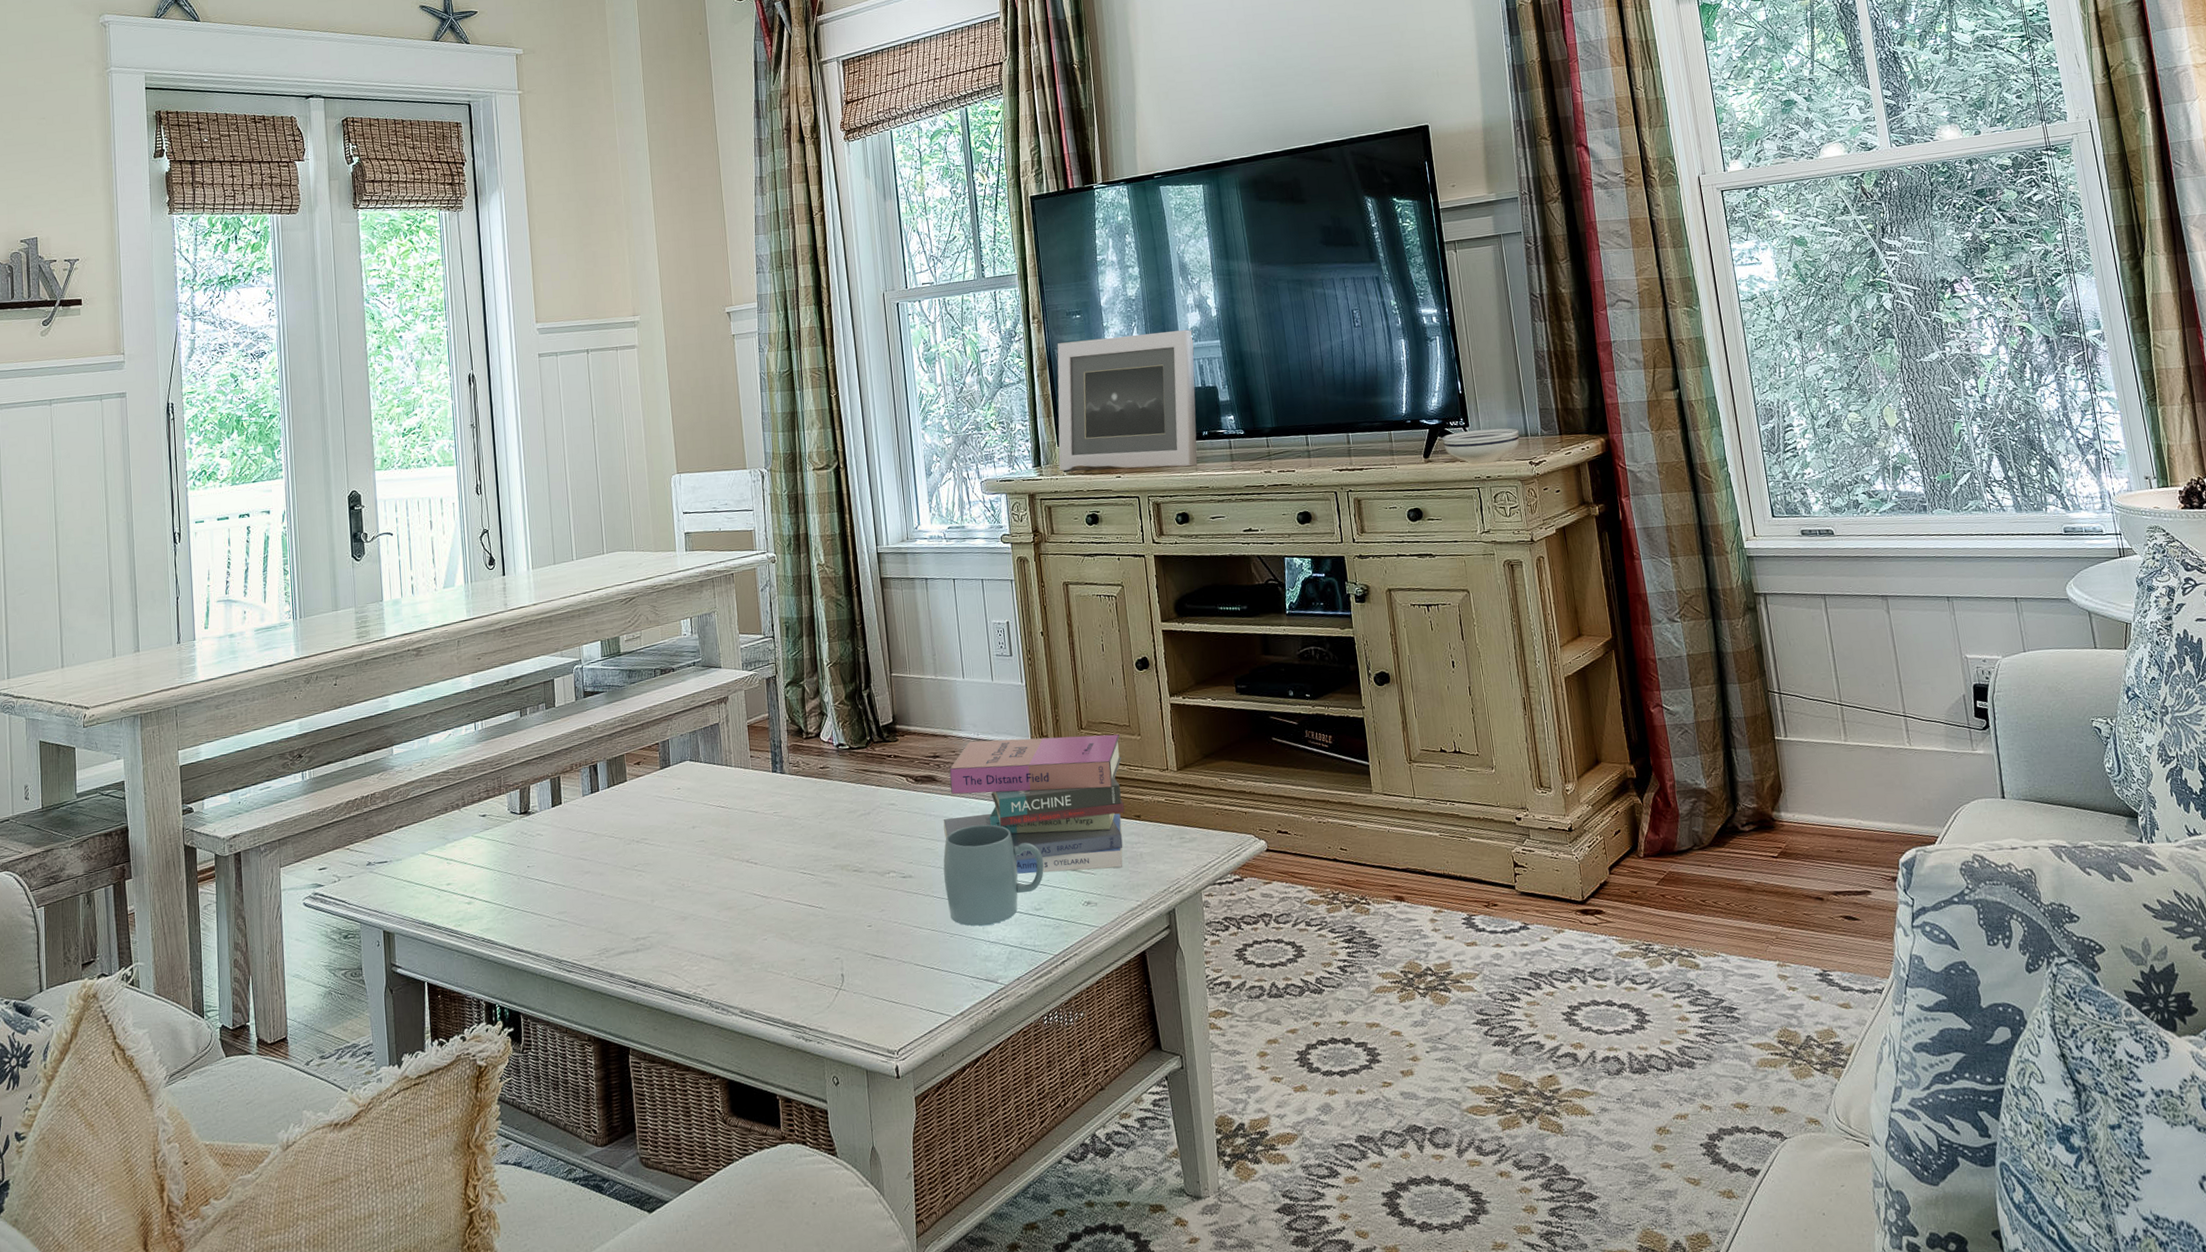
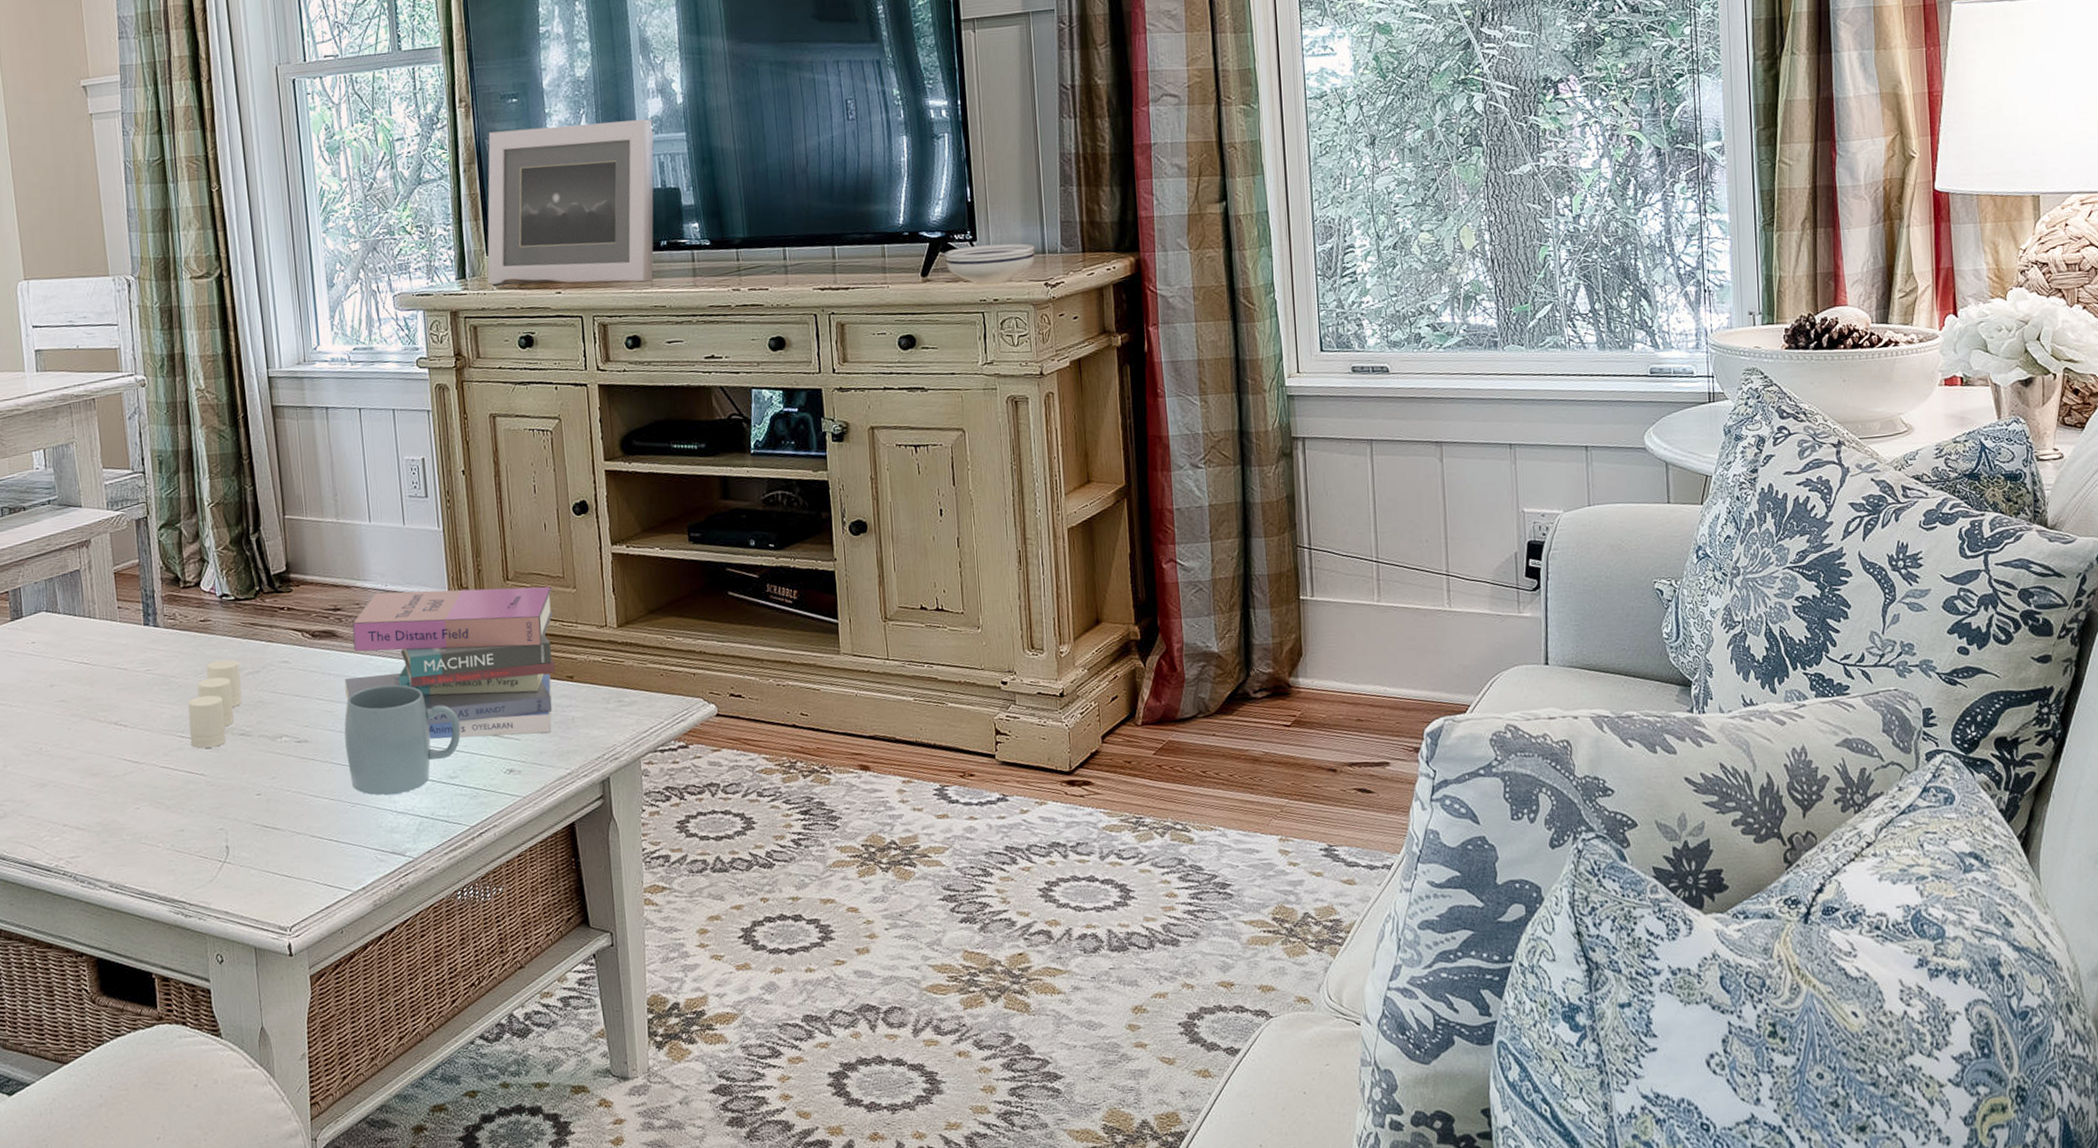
candle: none [809,802,855,884] -> present [187,659,242,749]

